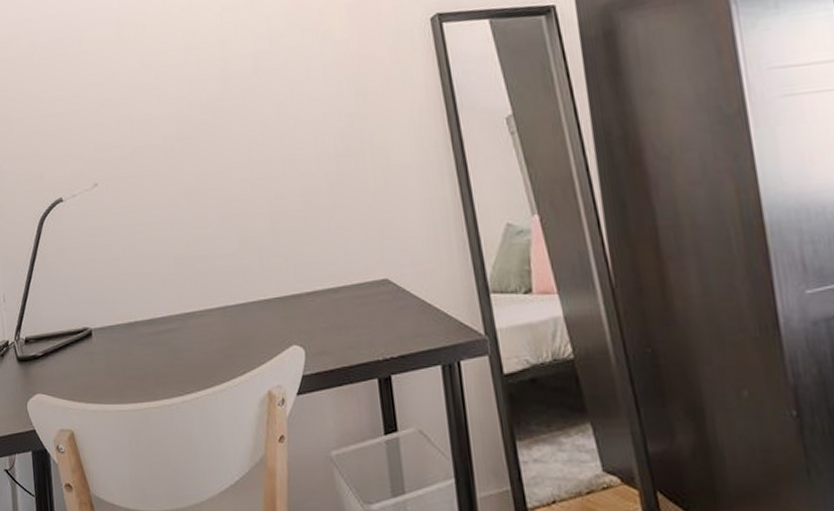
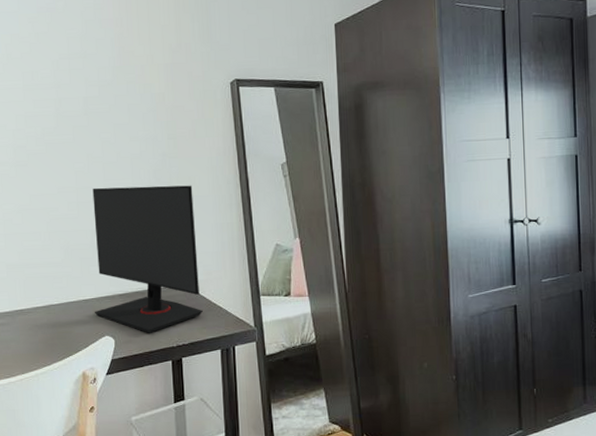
computer monitor: none [268,151,416,342] -> present [92,185,204,333]

